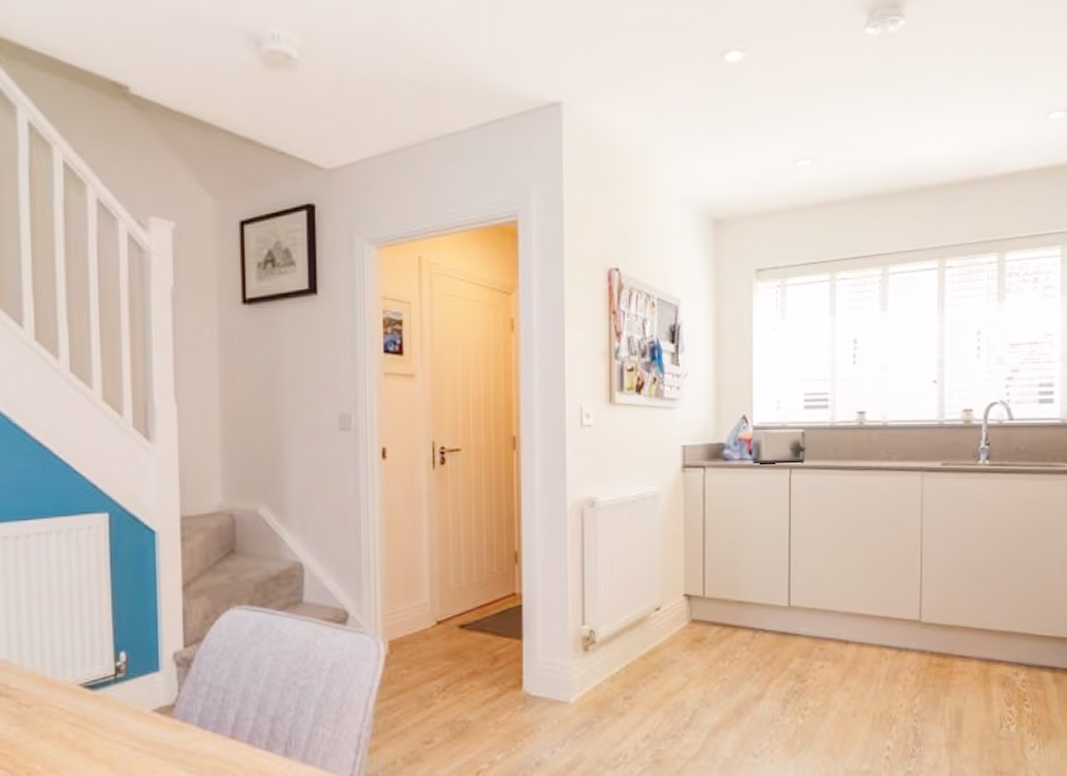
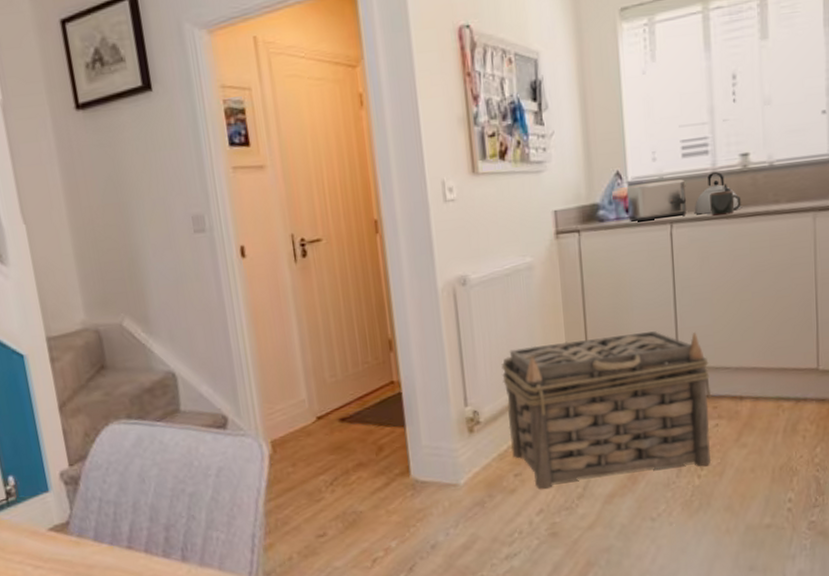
basket: none [621,568,819,715] -> present [501,330,712,489]
kettle: none [812,425,856,463] -> present [694,171,741,215]
mug: none [828,443,856,467] -> present [710,190,741,217]

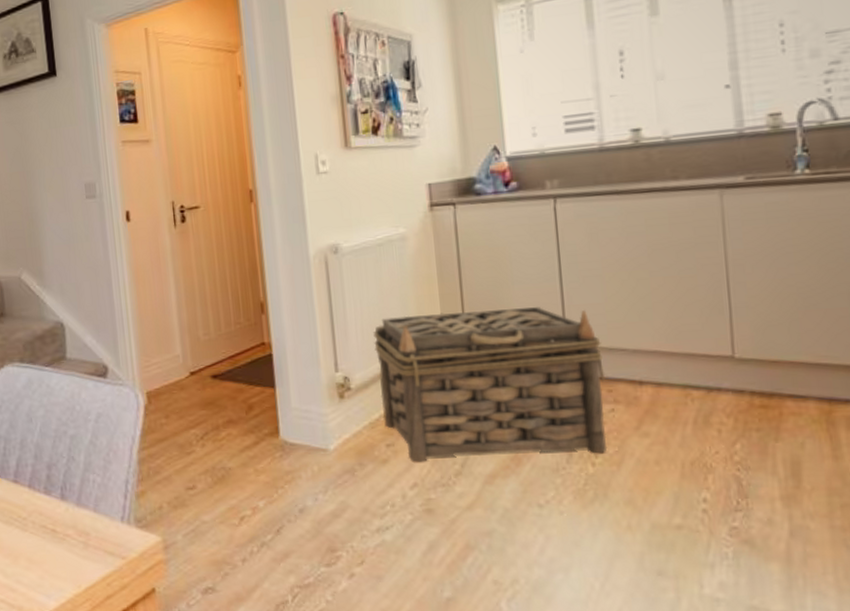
toaster: present [626,179,687,222] -> none [504,154,572,196]
kettle: present [694,171,741,215] -> none [579,146,634,190]
mug: present [710,190,741,217] -> none [597,165,634,192]

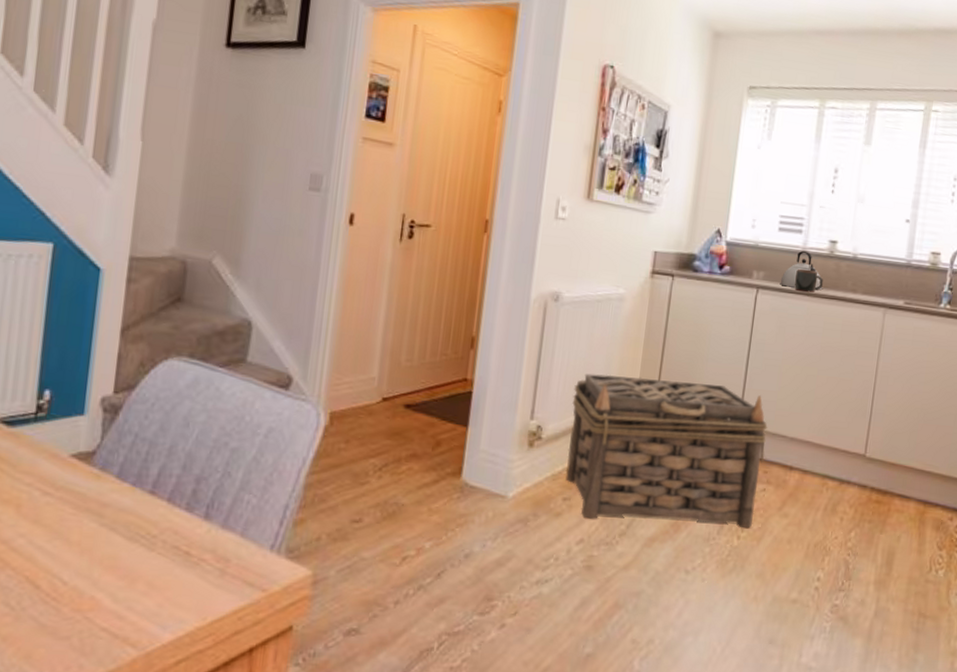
kettle: none [579,146,634,190] -> present [780,250,822,291]
mug: none [597,165,634,192] -> present [794,268,823,293]

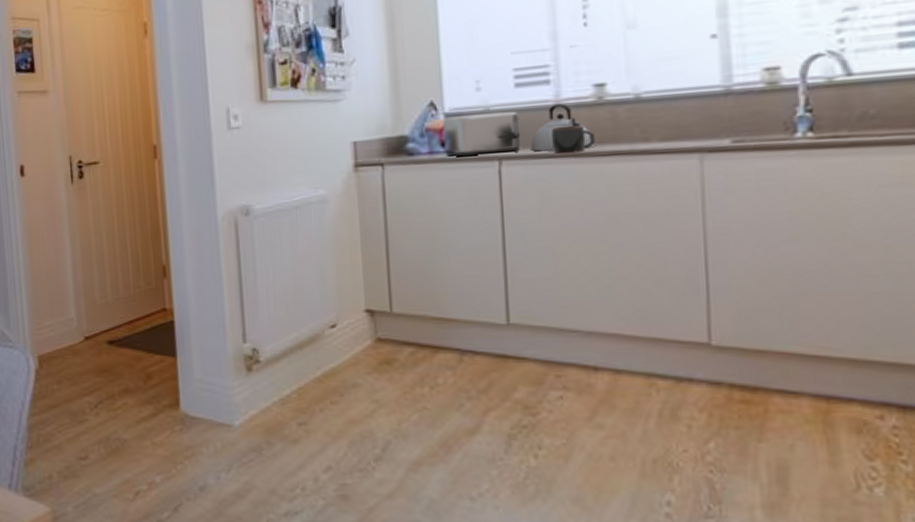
basket: present [565,373,768,529] -> none [286,279,554,445]
toaster: none [720,244,777,285] -> present [442,111,521,157]

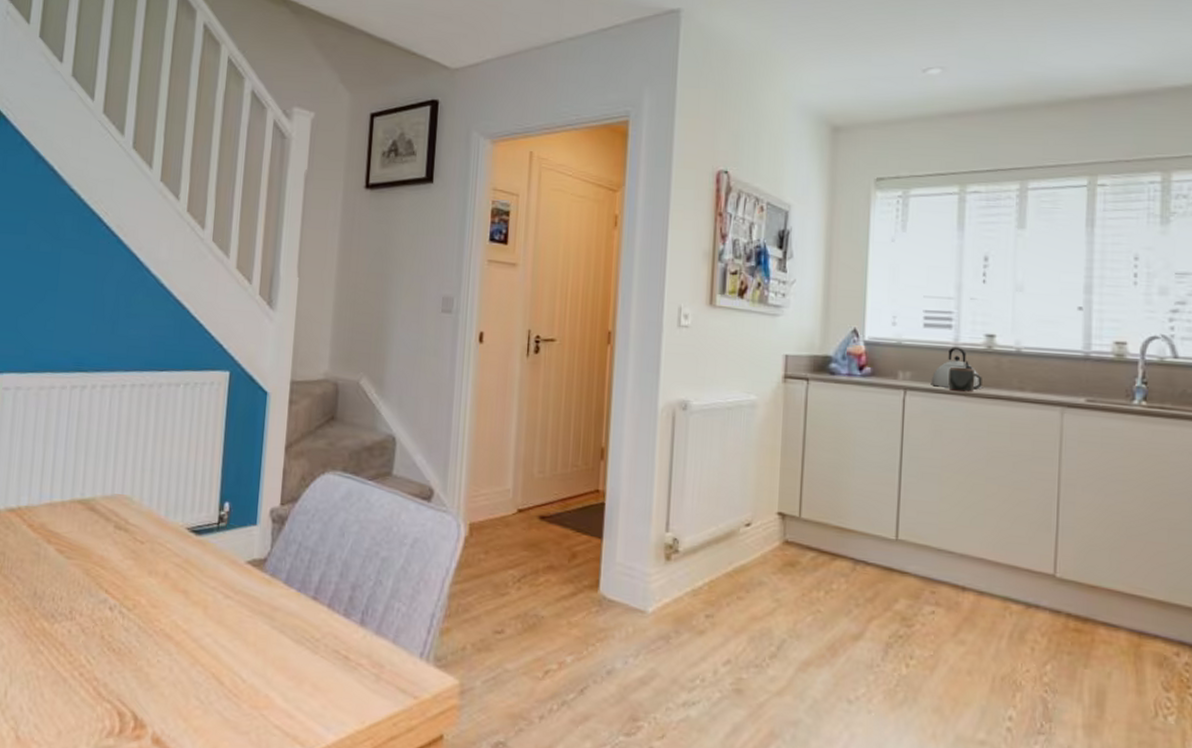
toaster: present [442,111,521,157] -> none [861,344,925,385]

